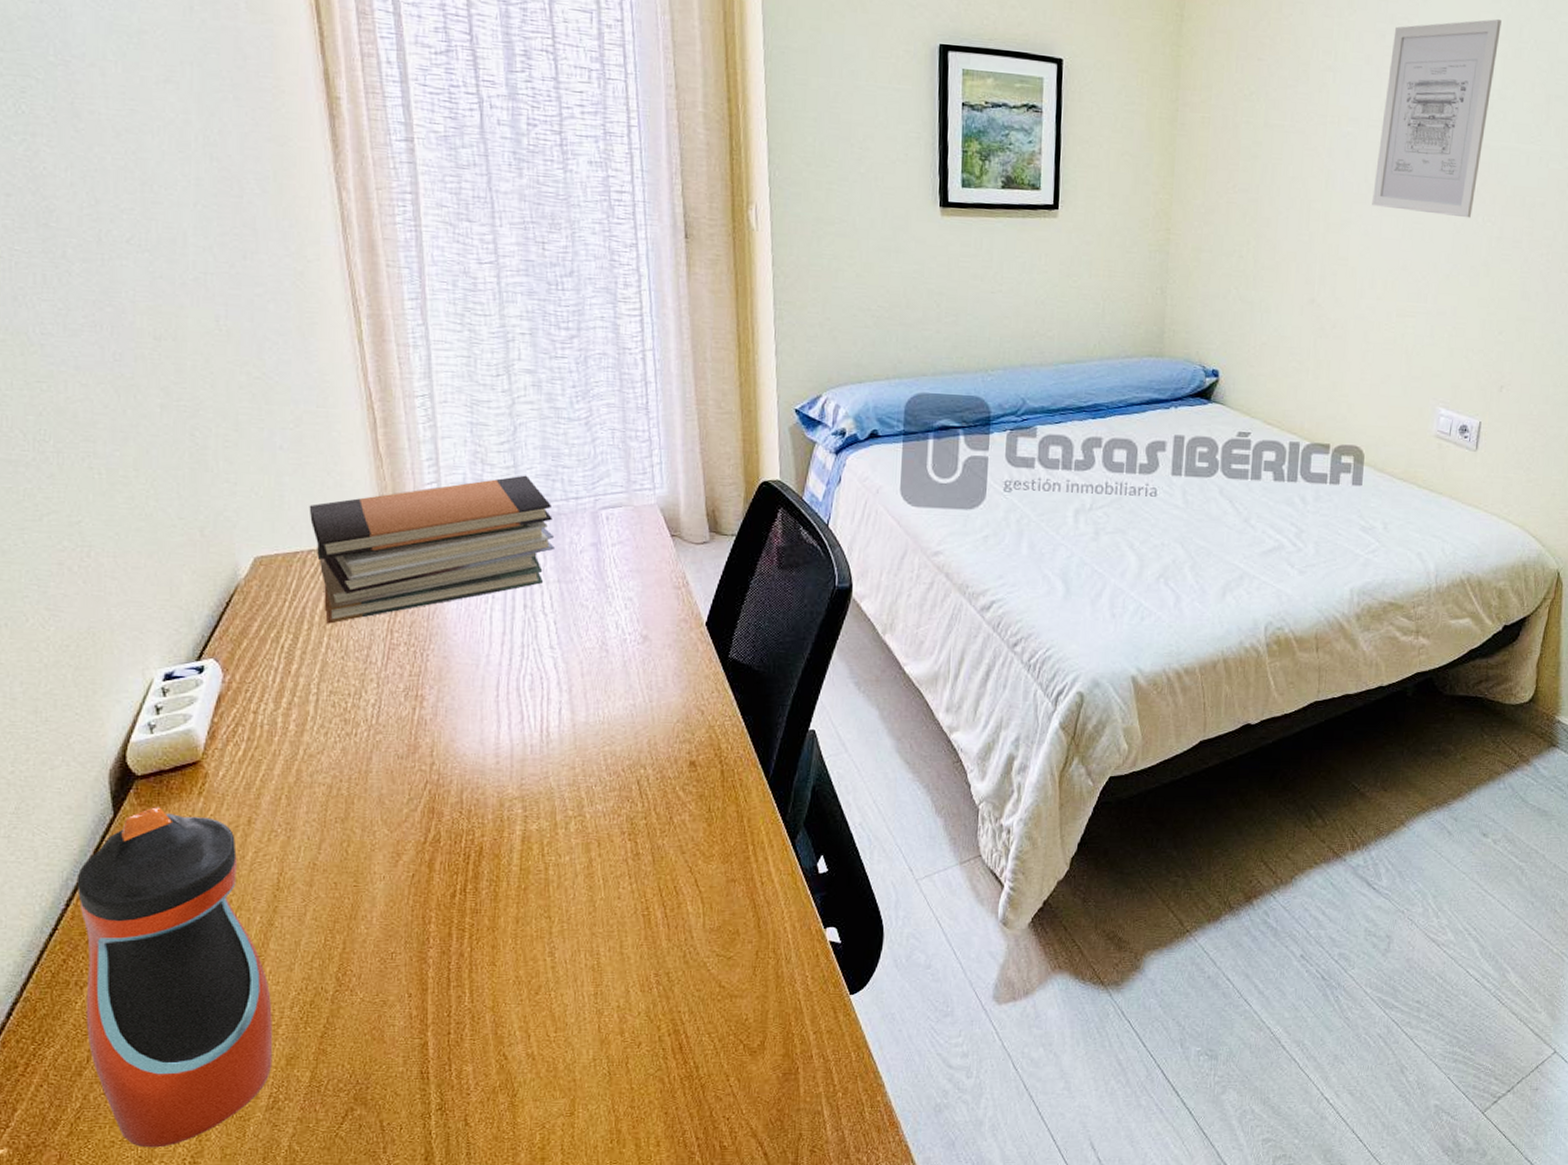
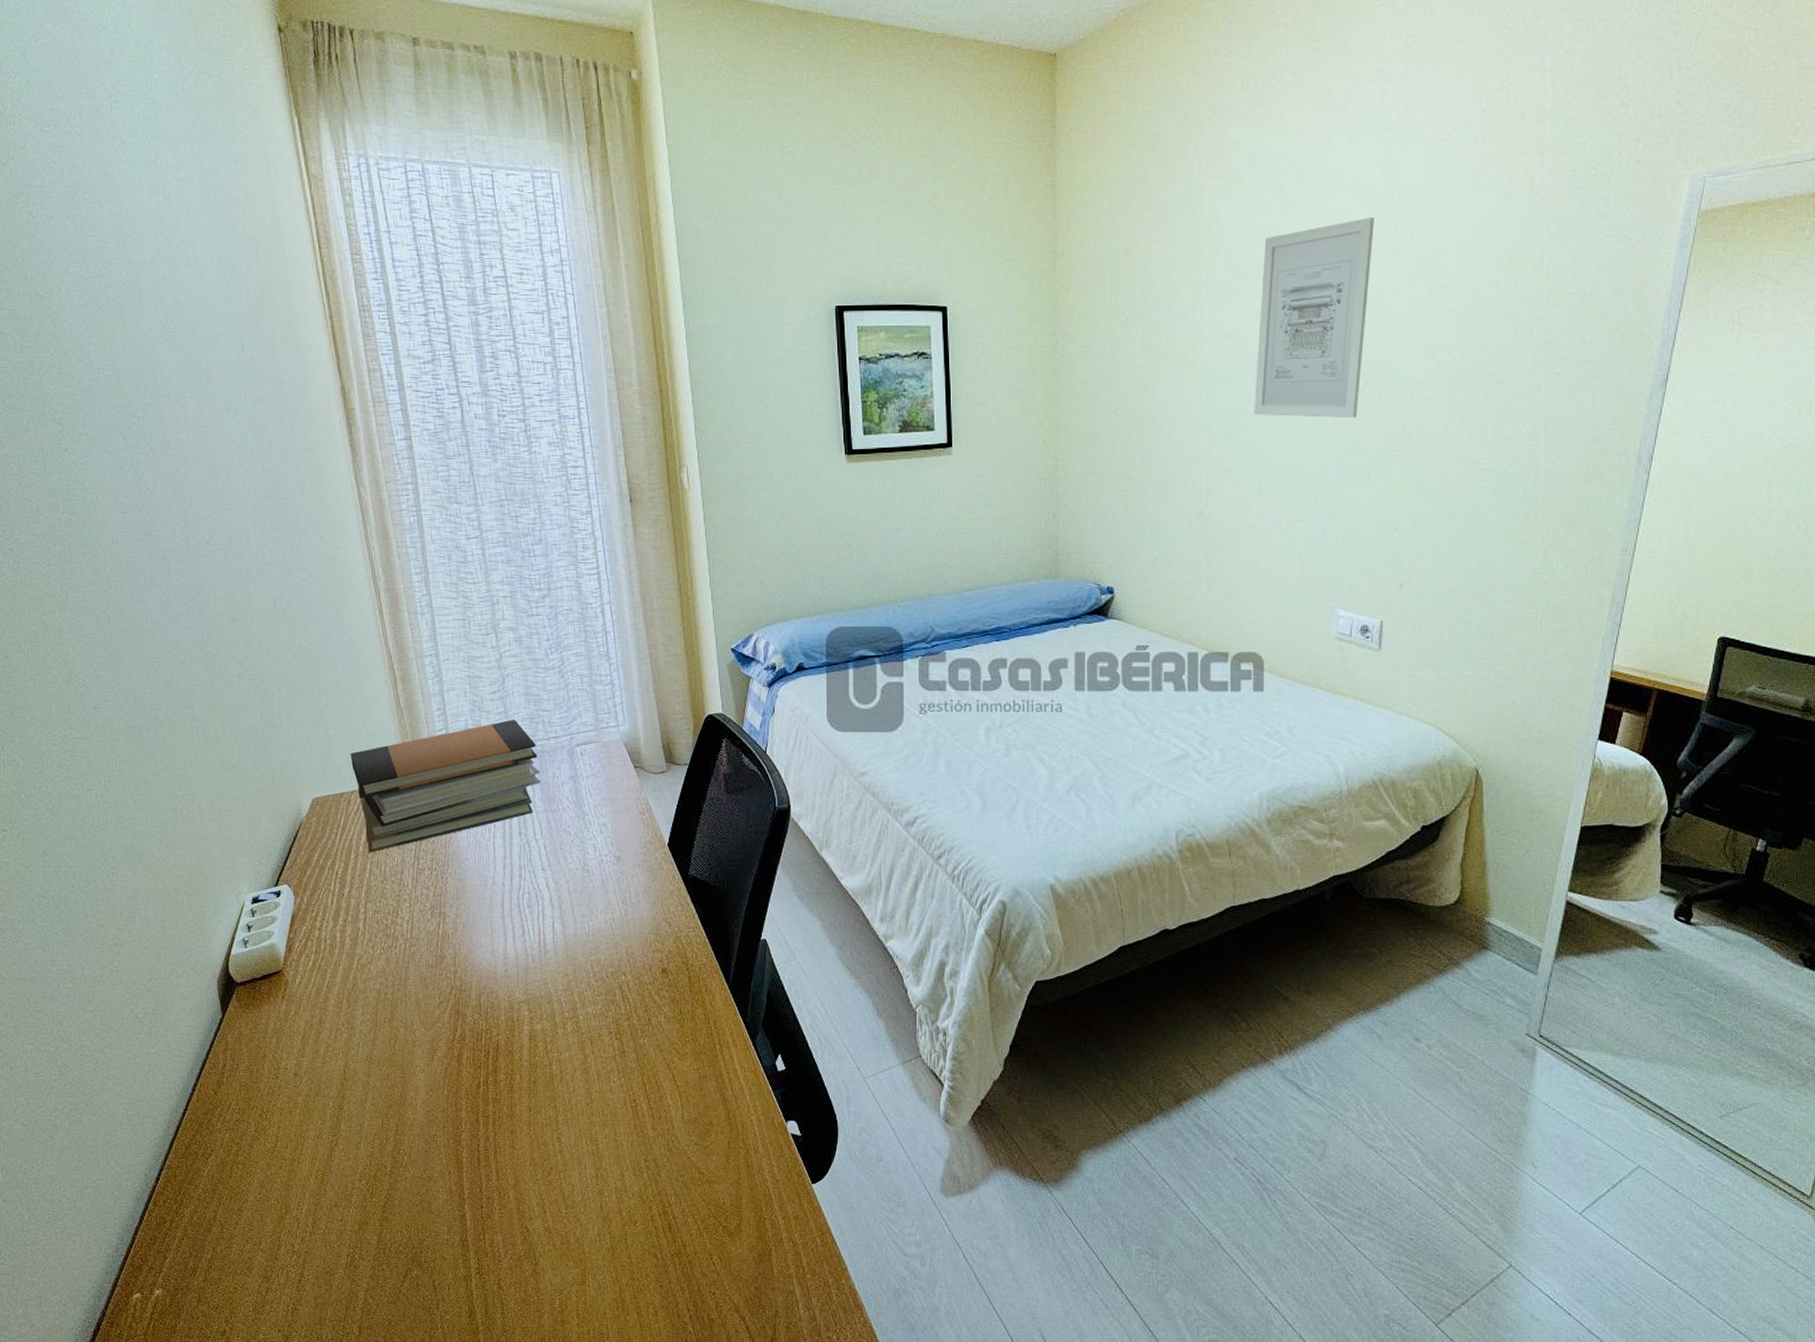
water bottle: present [76,807,273,1148] -> none [199,1009,349,1295]

